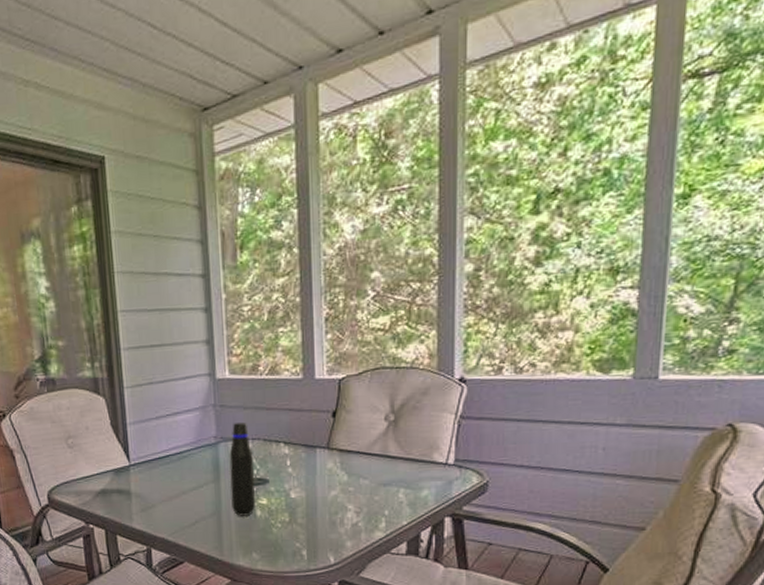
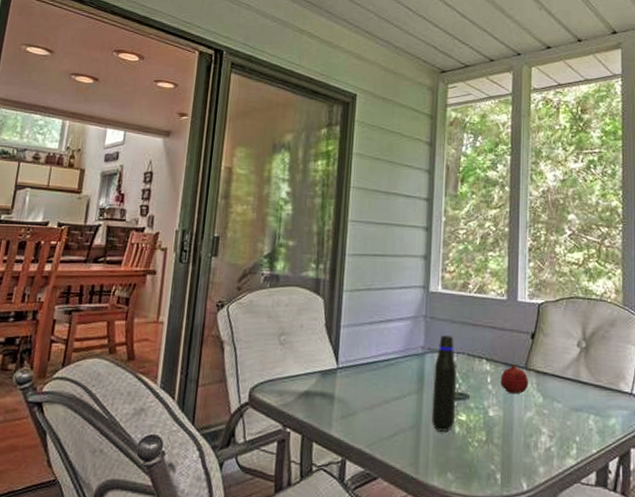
fruit: none [301,444,332,474] -> present [500,363,529,394]

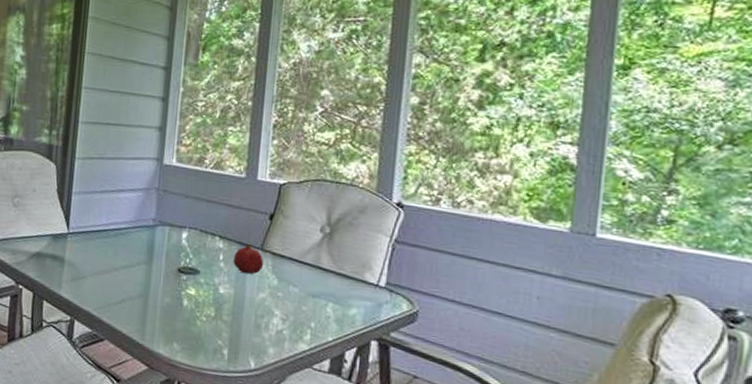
water bottle: present [431,335,456,432] -> none [160,209,188,304]

